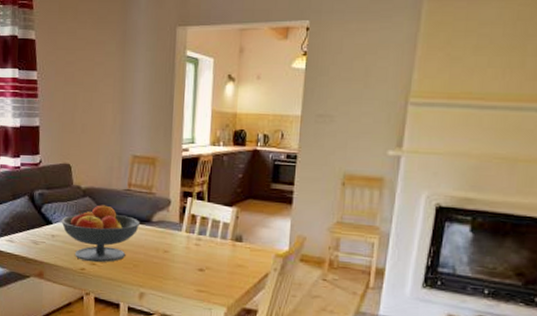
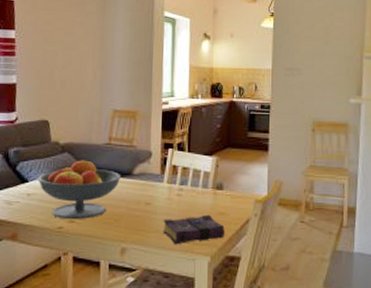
book: none [180,265,243,294] -> present [162,214,225,245]

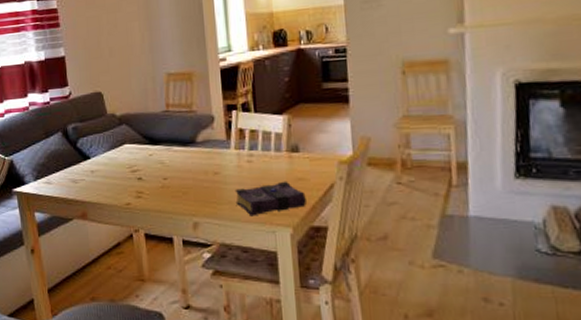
fruit bowl: present [38,159,122,220] -> none [99,129,185,195]

